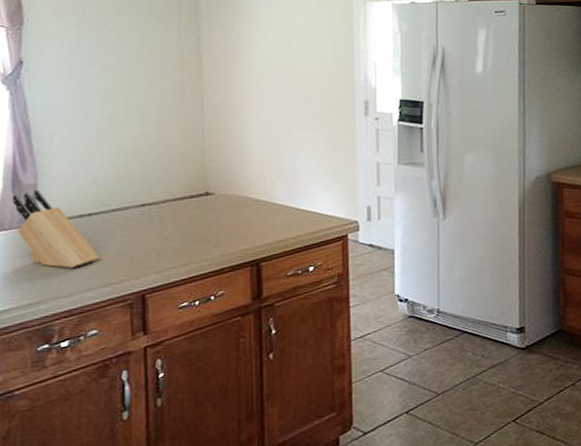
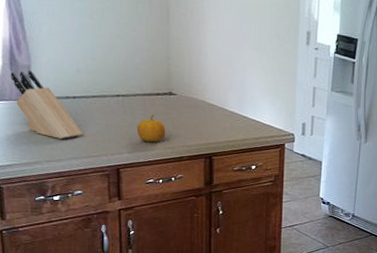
fruit: none [166,221,202,256] -> present [137,114,166,142]

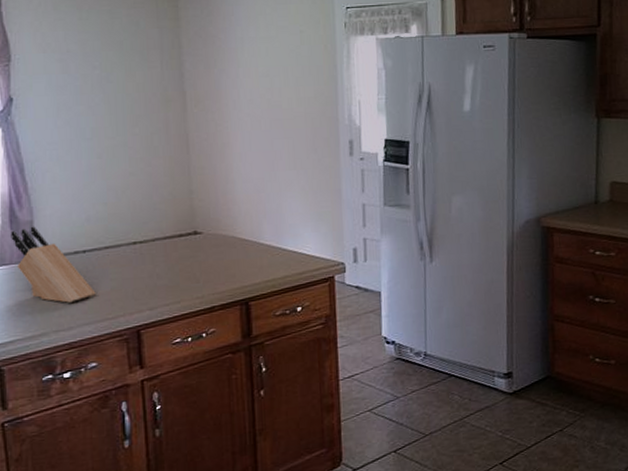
fruit: present [137,114,166,142] -> none [158,259,193,294]

